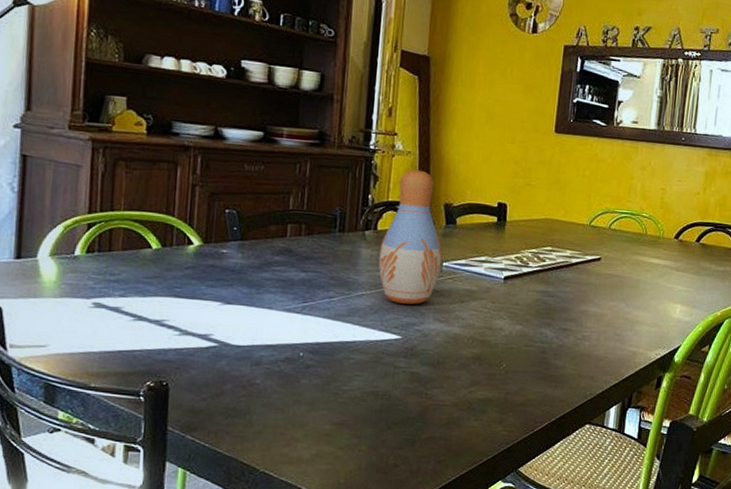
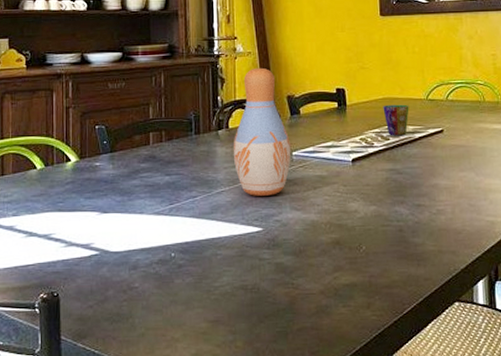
cup: none [543,226,571,259] -> present [383,104,409,136]

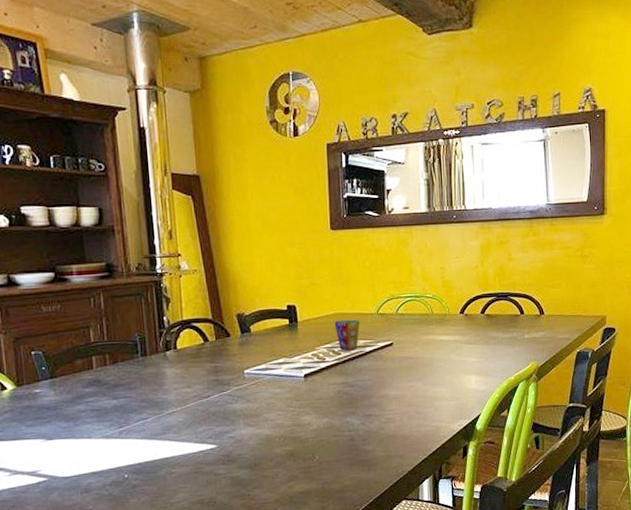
vase: present [233,67,291,196] -> none [182,285,243,415]

